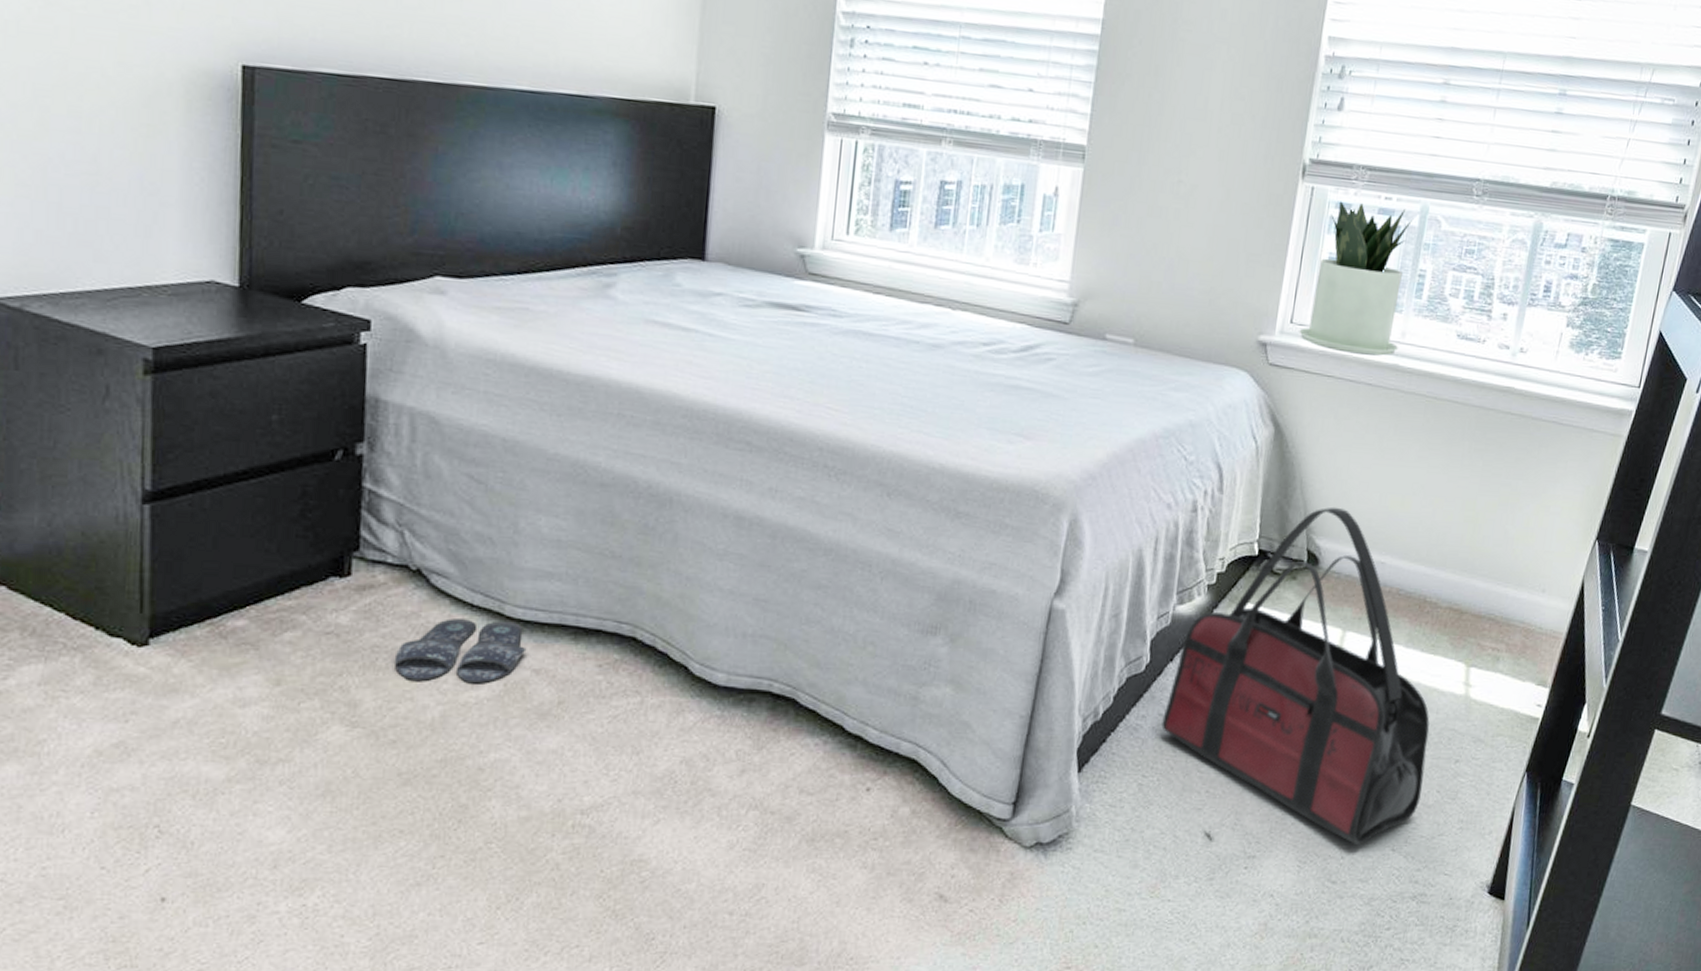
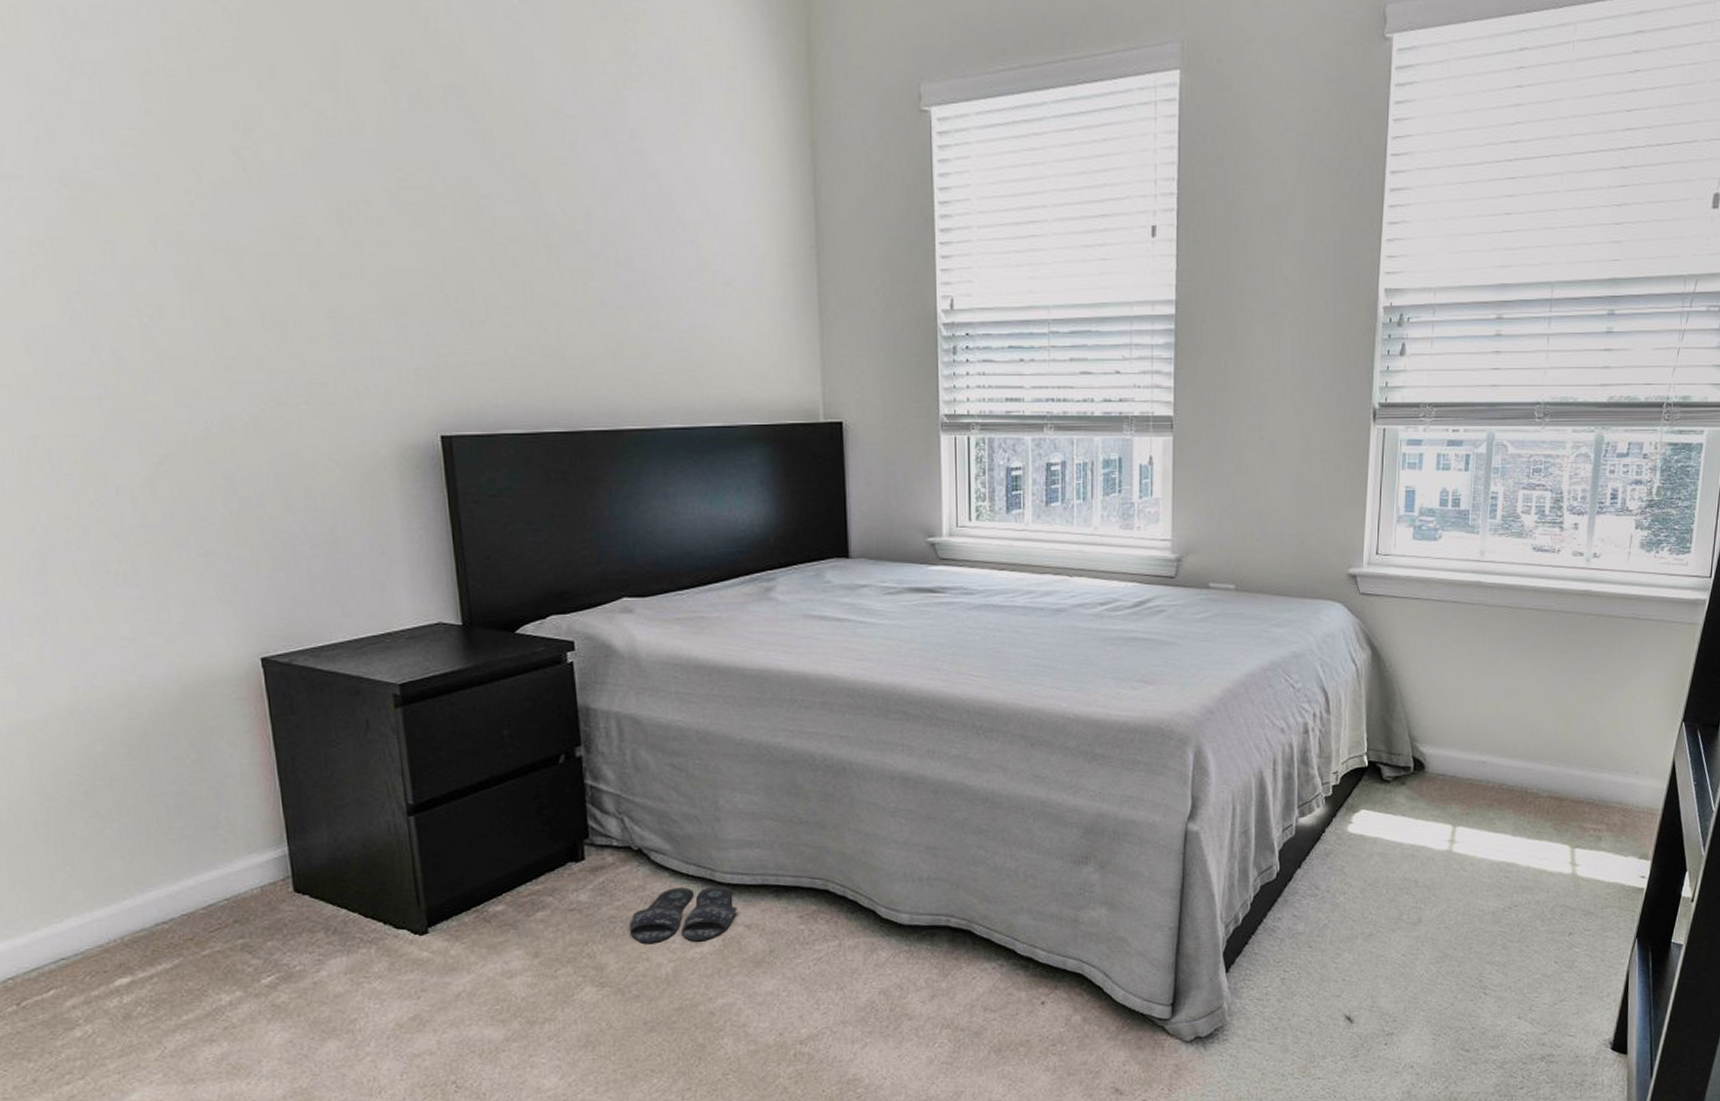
duffel bag: present [1161,507,1430,844] -> none [1296,716,1543,1016]
planter: present [1299,201,1414,356] -> none [1385,438,1481,576]

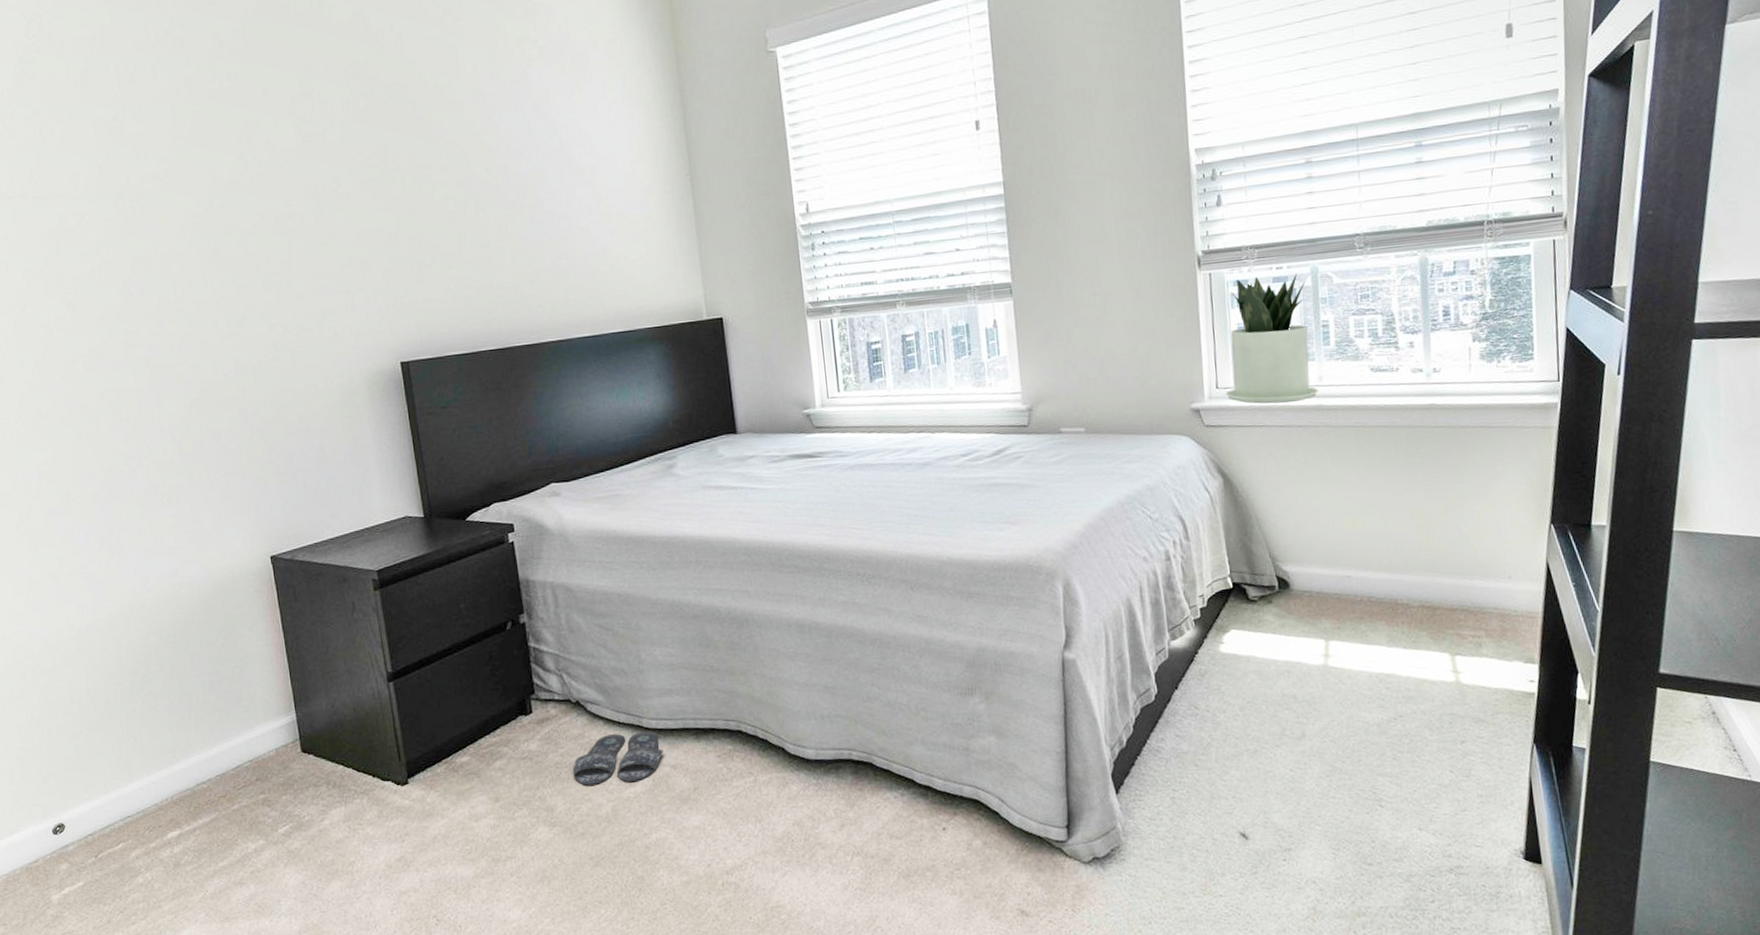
planter: none [1385,438,1481,576] -> present [1225,273,1319,404]

